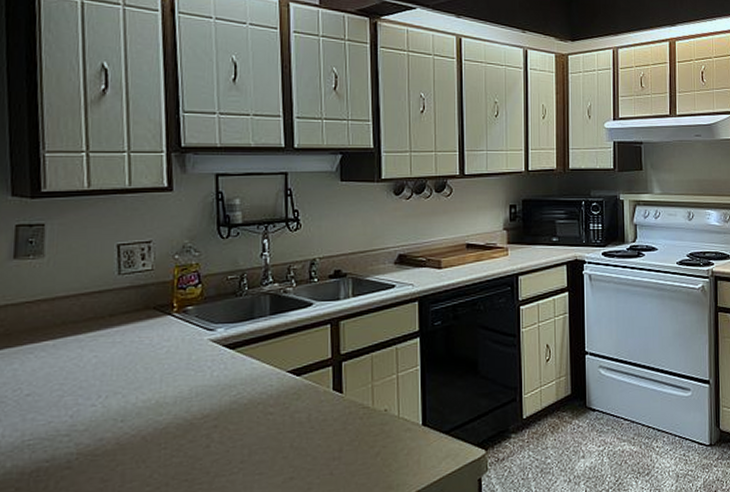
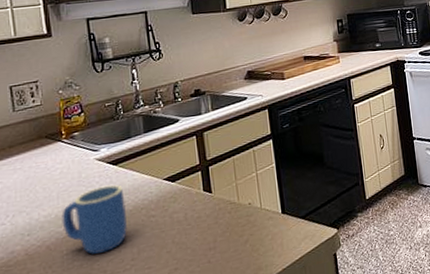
mug: none [163,371,240,451] -> present [62,184,127,254]

